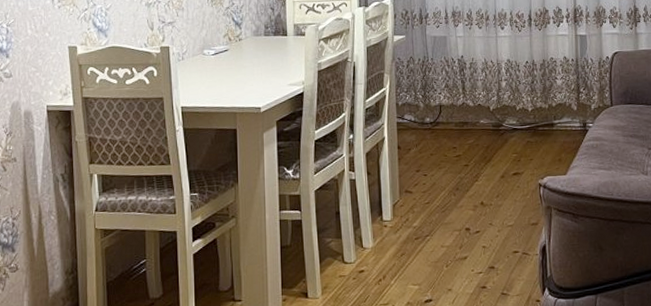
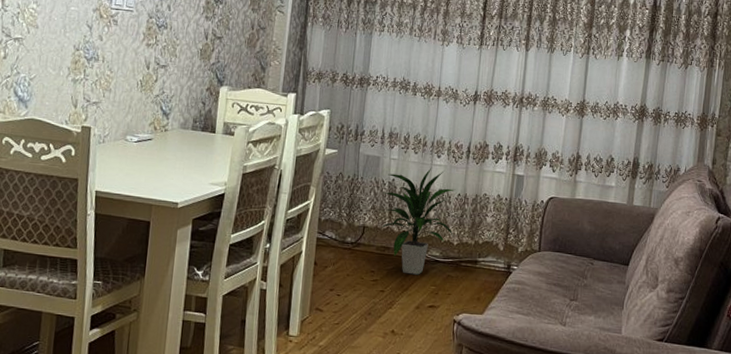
indoor plant: none [454,40,528,146] -> present [381,167,456,275]

